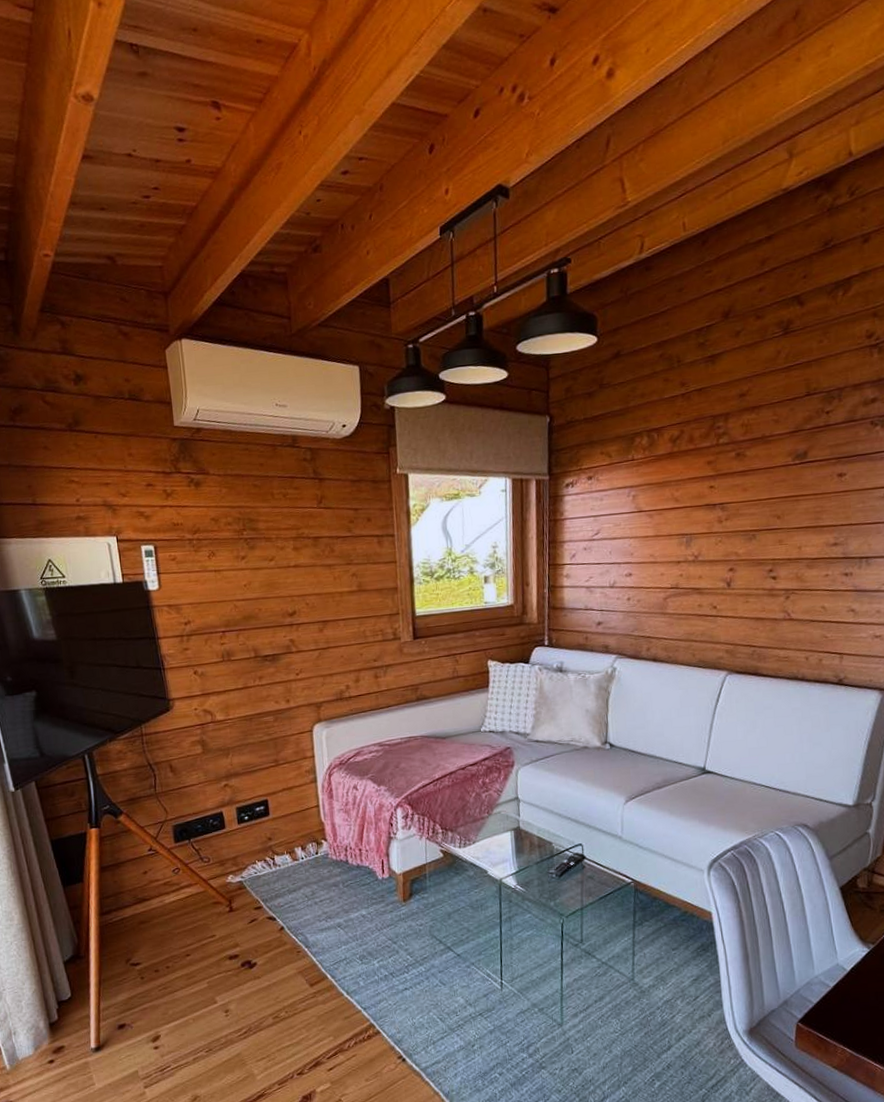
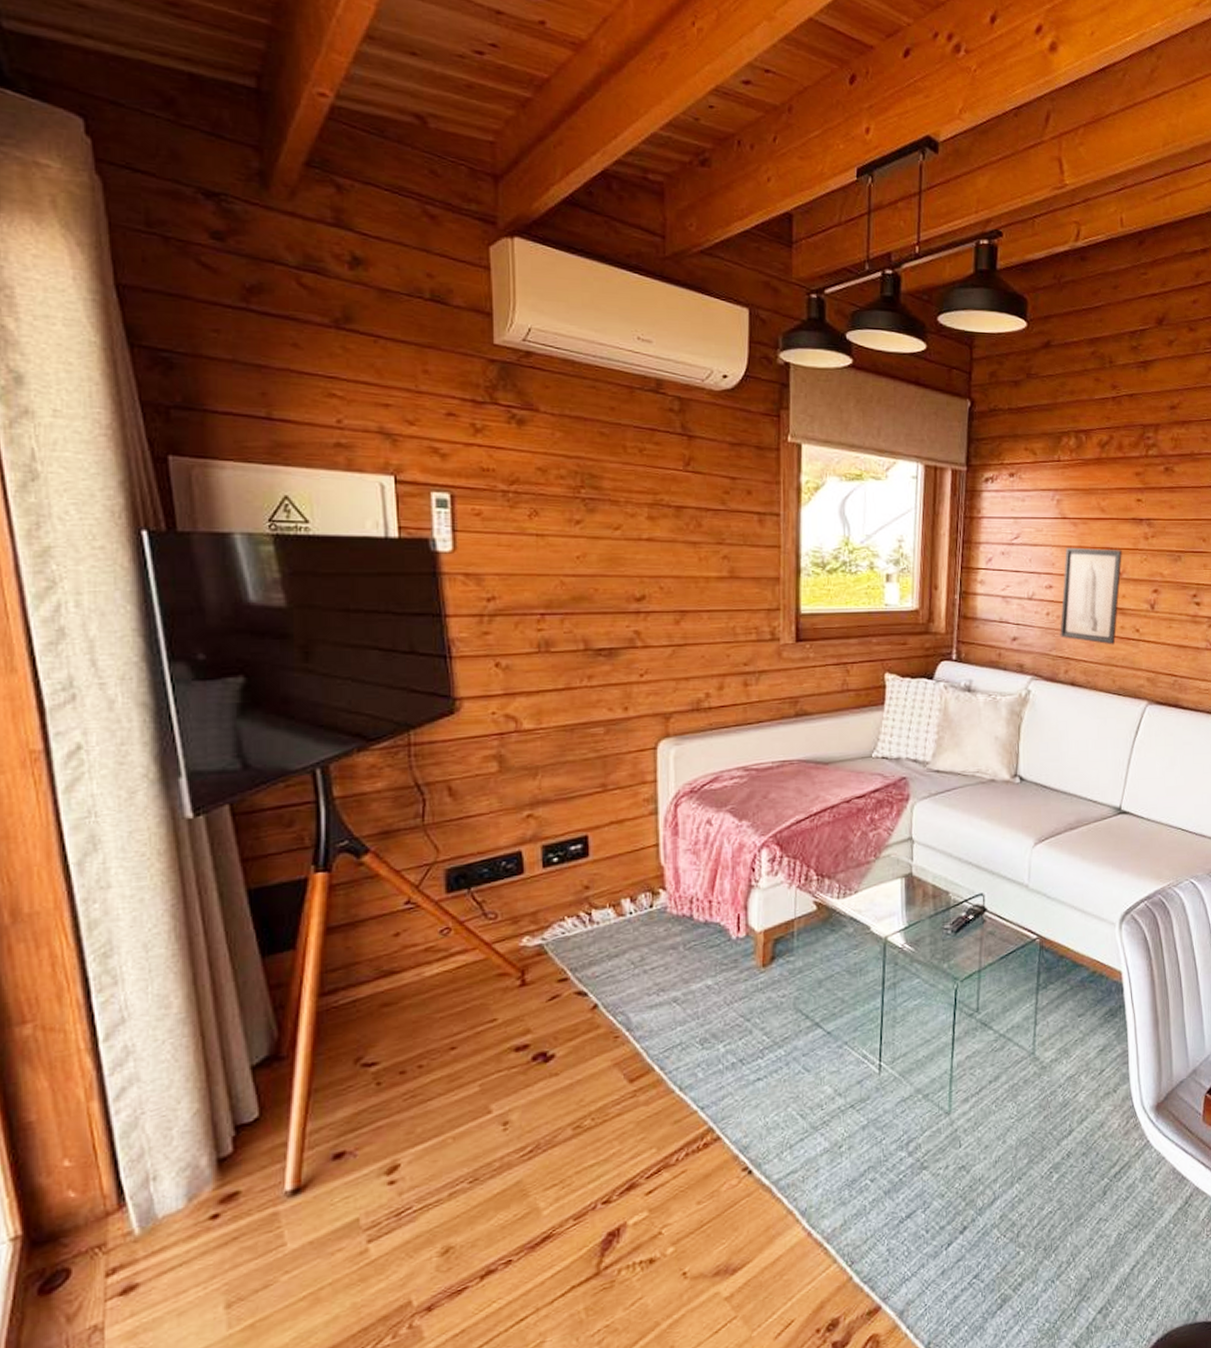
wall art: none [640,535,697,623] -> present [1060,547,1122,645]

